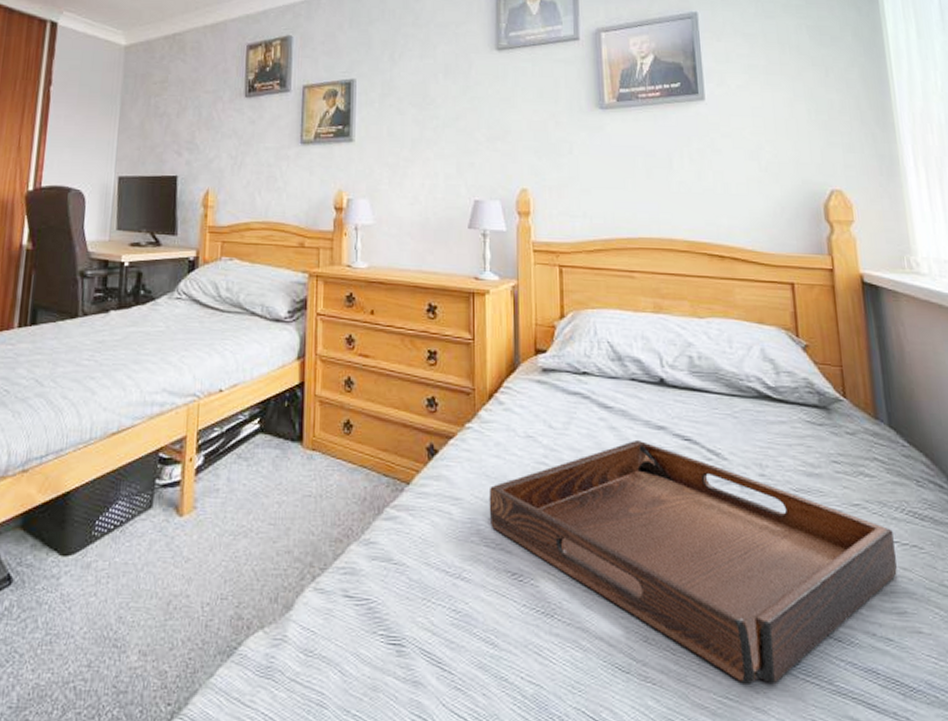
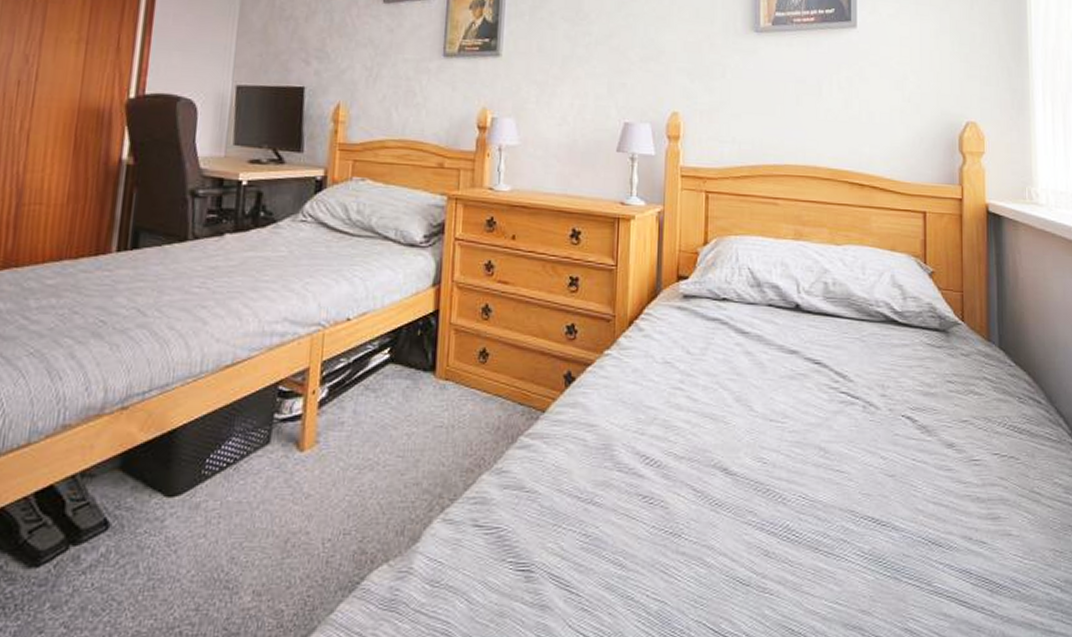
serving tray: present [488,439,897,685] -> none [623,363,996,590]

